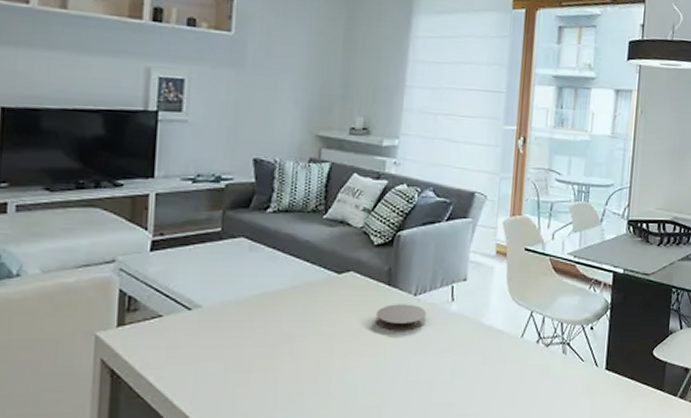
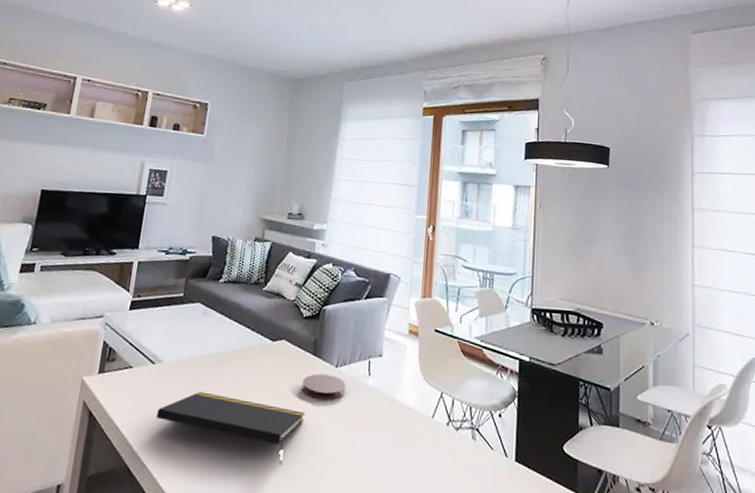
notepad: none [200,335,381,401] -> present [156,391,306,465]

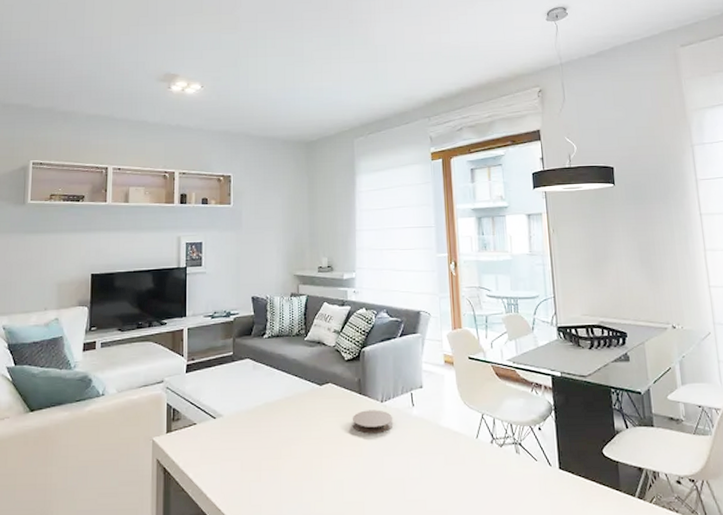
notepad: present [156,391,306,465] -> none [224,438,359,496]

